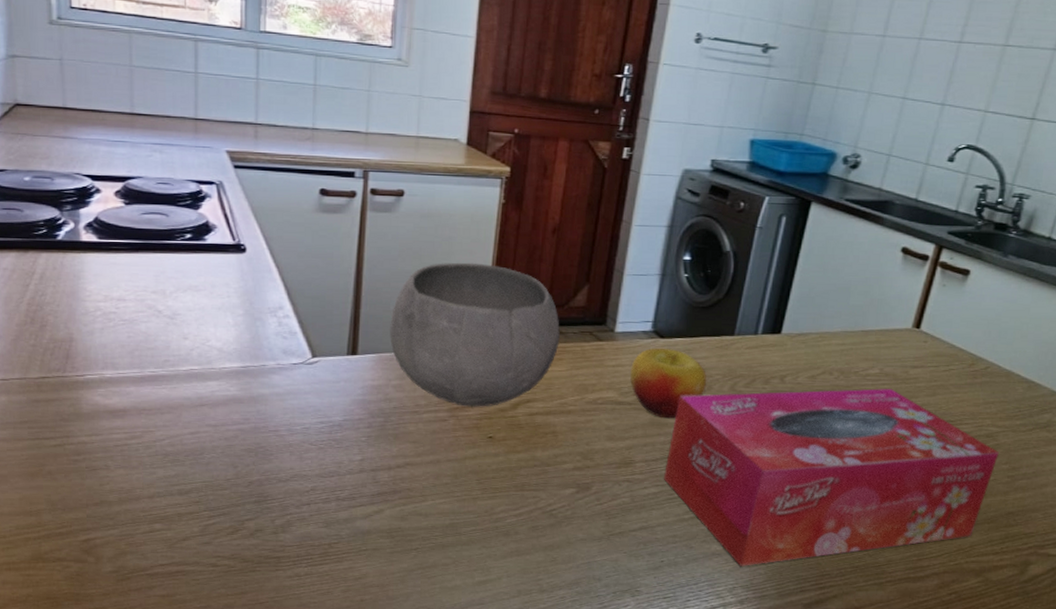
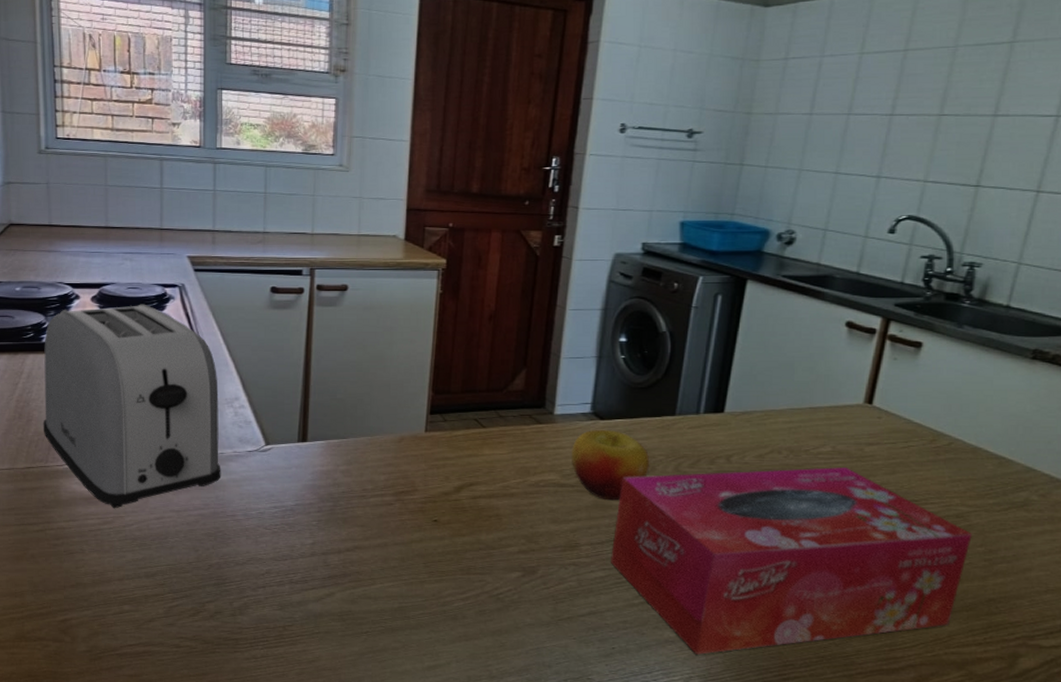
toaster: none [59,201,263,423] -> present [43,304,221,509]
bowl: present [389,262,560,407] -> none [336,351,500,491]

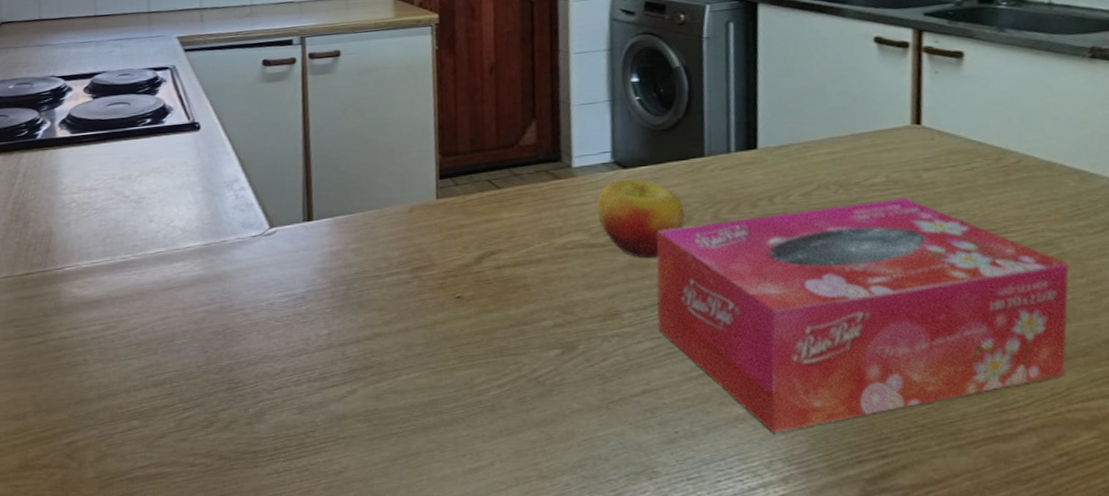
toaster: present [43,304,221,509] -> none [39,89,226,312]

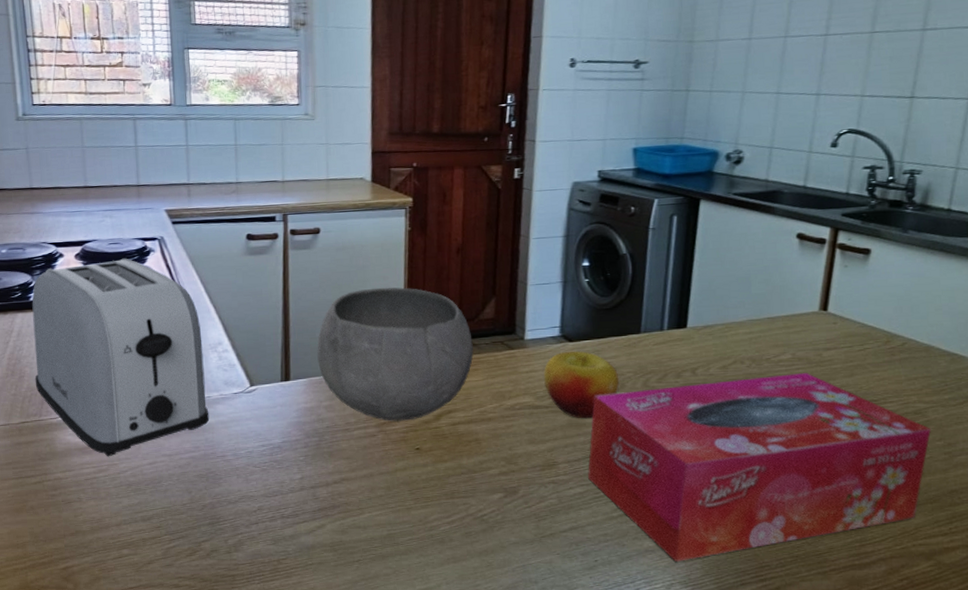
toaster: none [39,89,226,312] -> present [32,258,210,457]
bowl: none [341,112,516,266] -> present [316,287,474,421]

